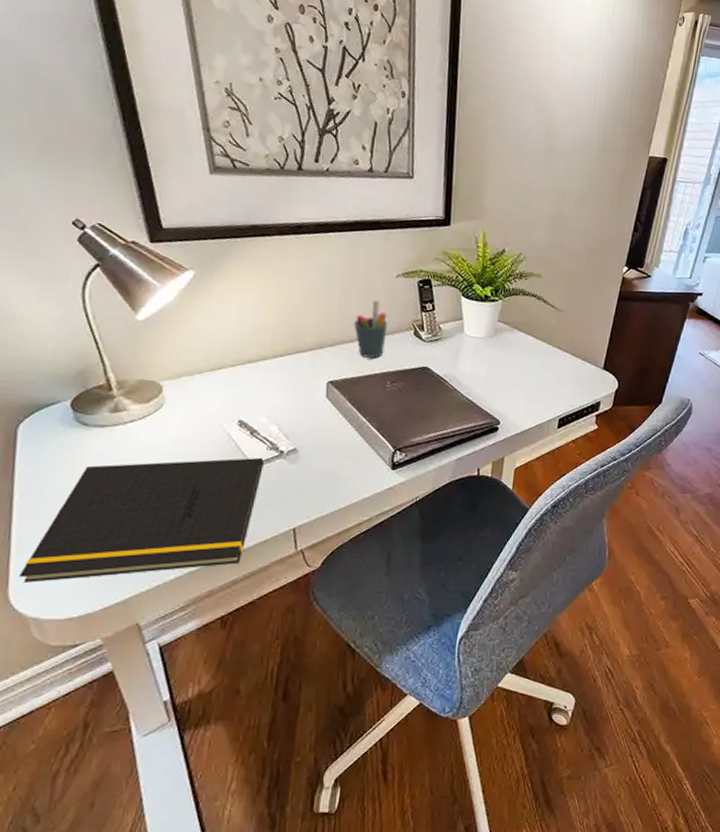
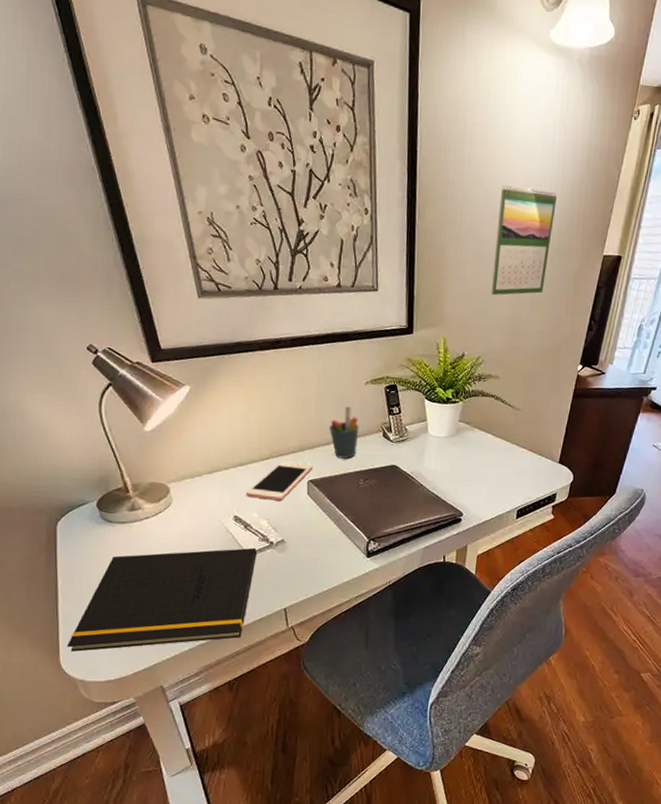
cell phone: none [255,359,335,404] -> present [246,461,314,501]
calendar: none [533,79,603,191] -> present [490,185,557,296]

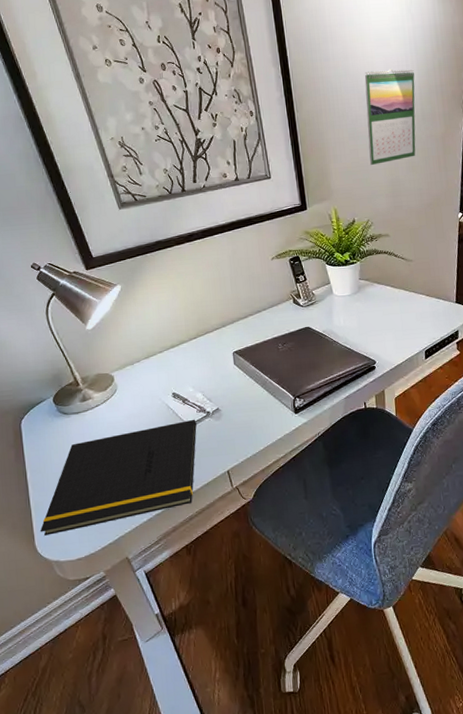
cell phone: present [246,461,314,501] -> none [180,337,236,375]
pen holder: present [329,406,359,459] -> none [245,281,273,328]

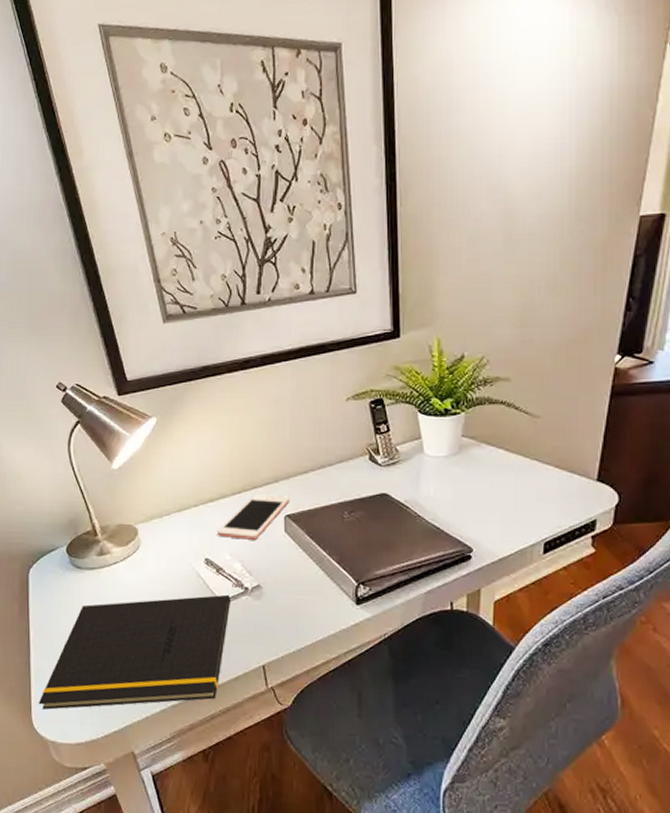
cell phone: none [180,337,236,375] -> present [218,494,291,540]
calendar: present [364,69,416,166] -> none [493,148,571,283]

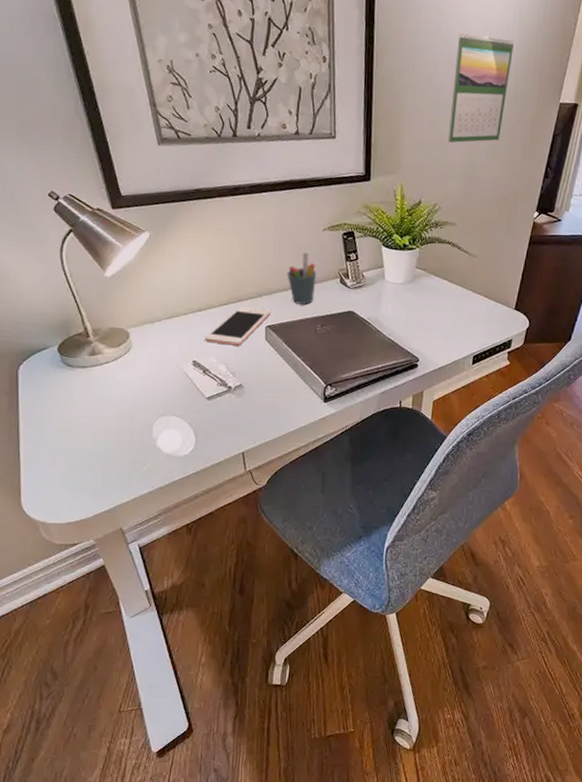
notepad: present [38,594,230,710] -> none [27,392,215,494]
pen holder: none [307,428,341,488] -> present [287,253,317,305]
calendar: none [493,148,571,283] -> present [447,33,514,143]

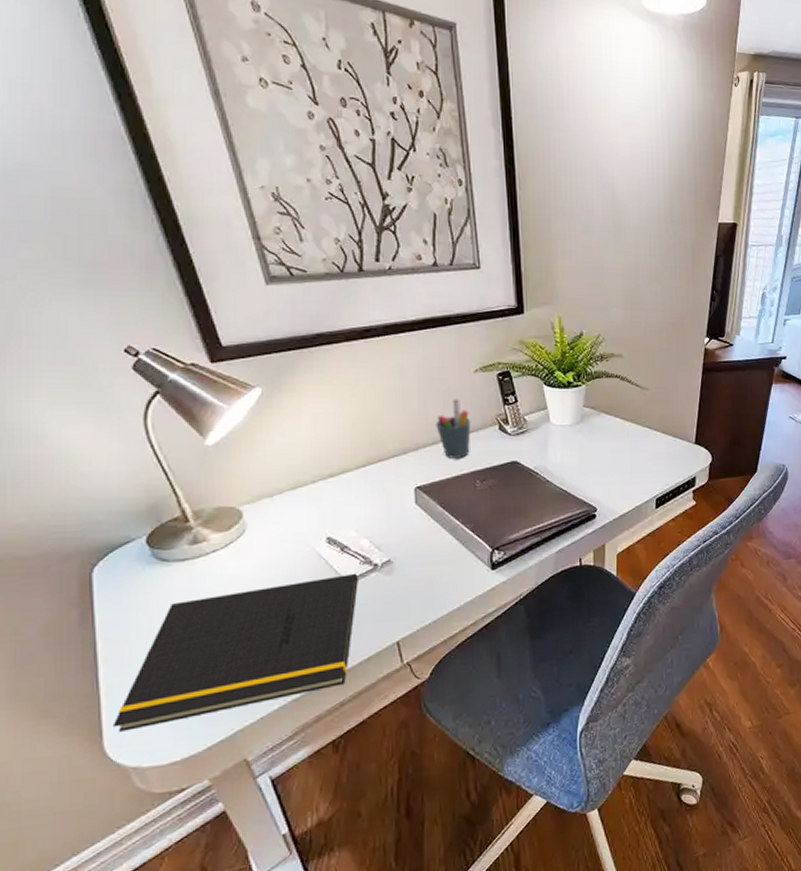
notepad: none [27,392,215,494] -> present [112,573,358,732]
cell phone: present [205,307,272,346] -> none [341,467,420,515]
calendar: present [447,33,514,143] -> none [605,153,665,269]

